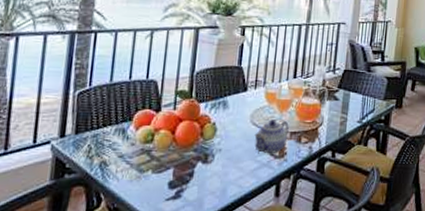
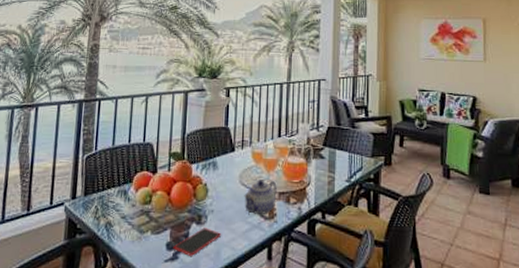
smartphone: none [176,166,229,194] -> present [173,227,222,256]

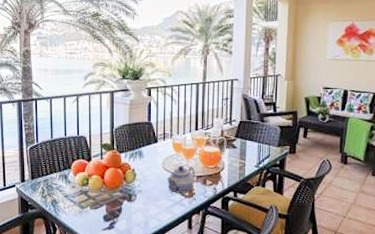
smartphone: present [173,227,222,256] -> none [109,204,150,226]

